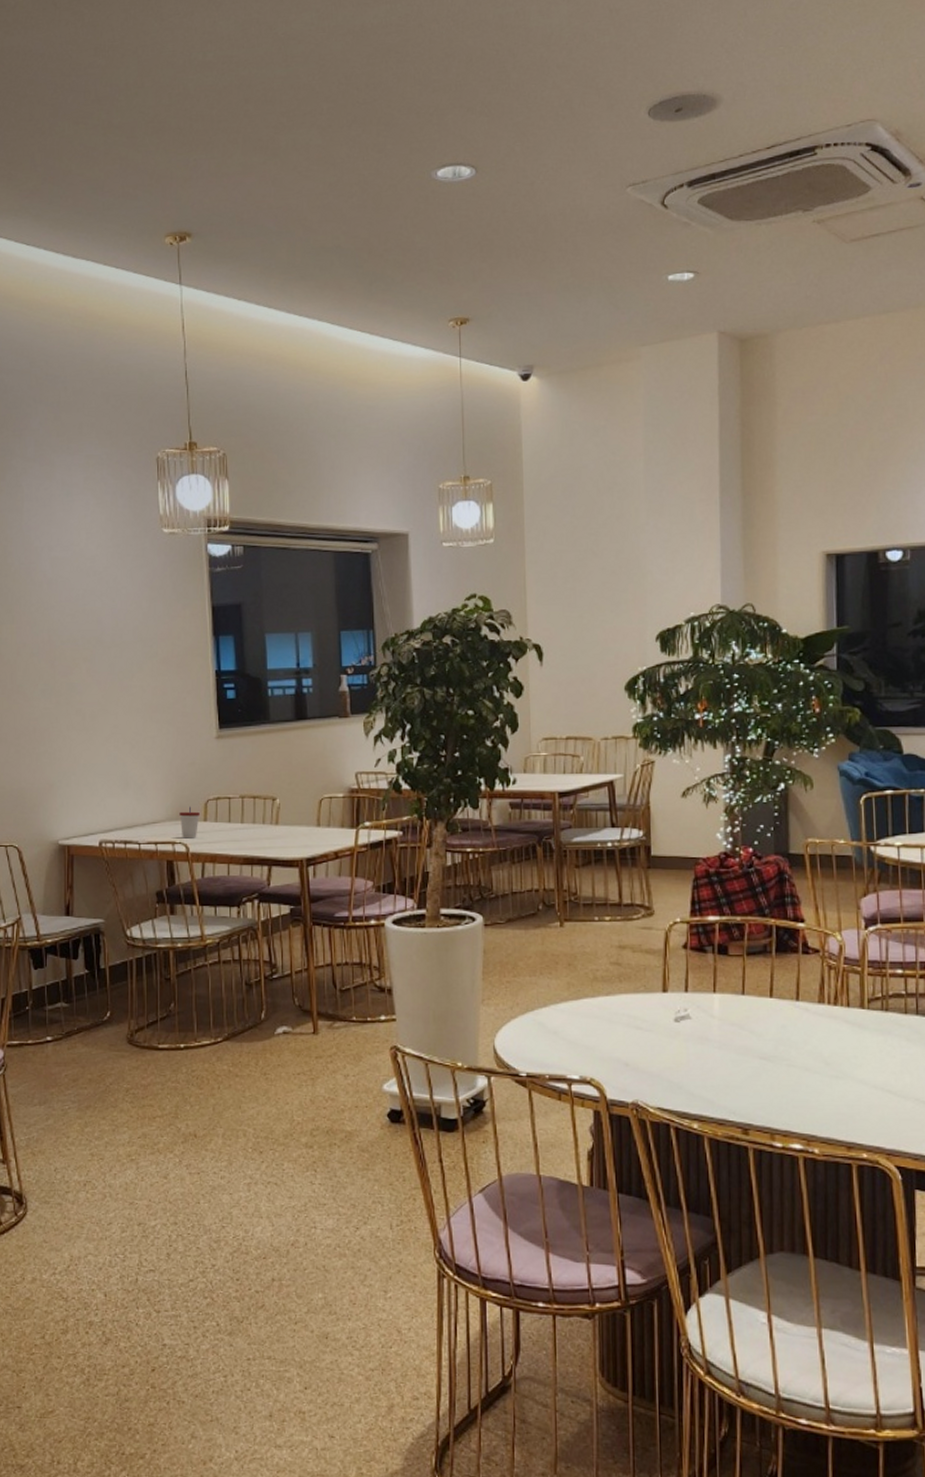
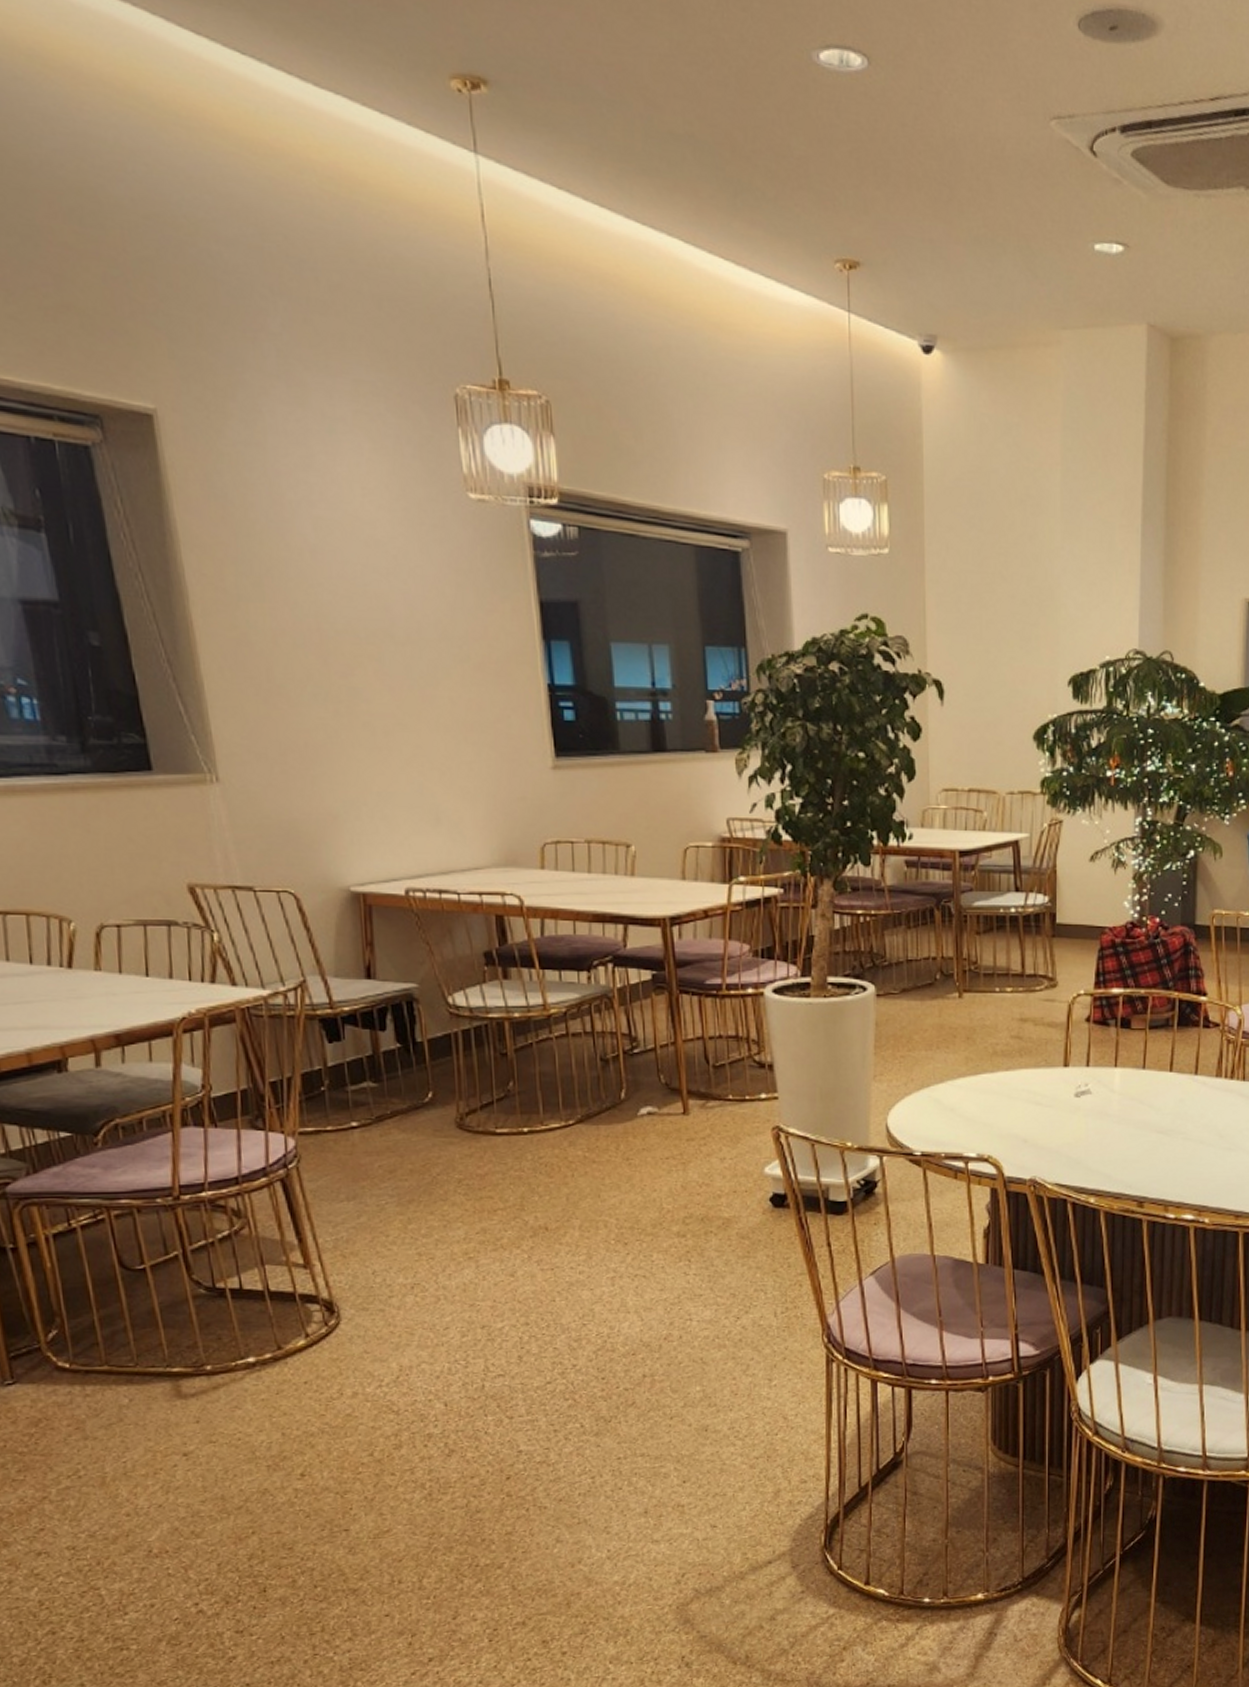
cup: present [179,806,200,839] -> none [509,850,535,889]

